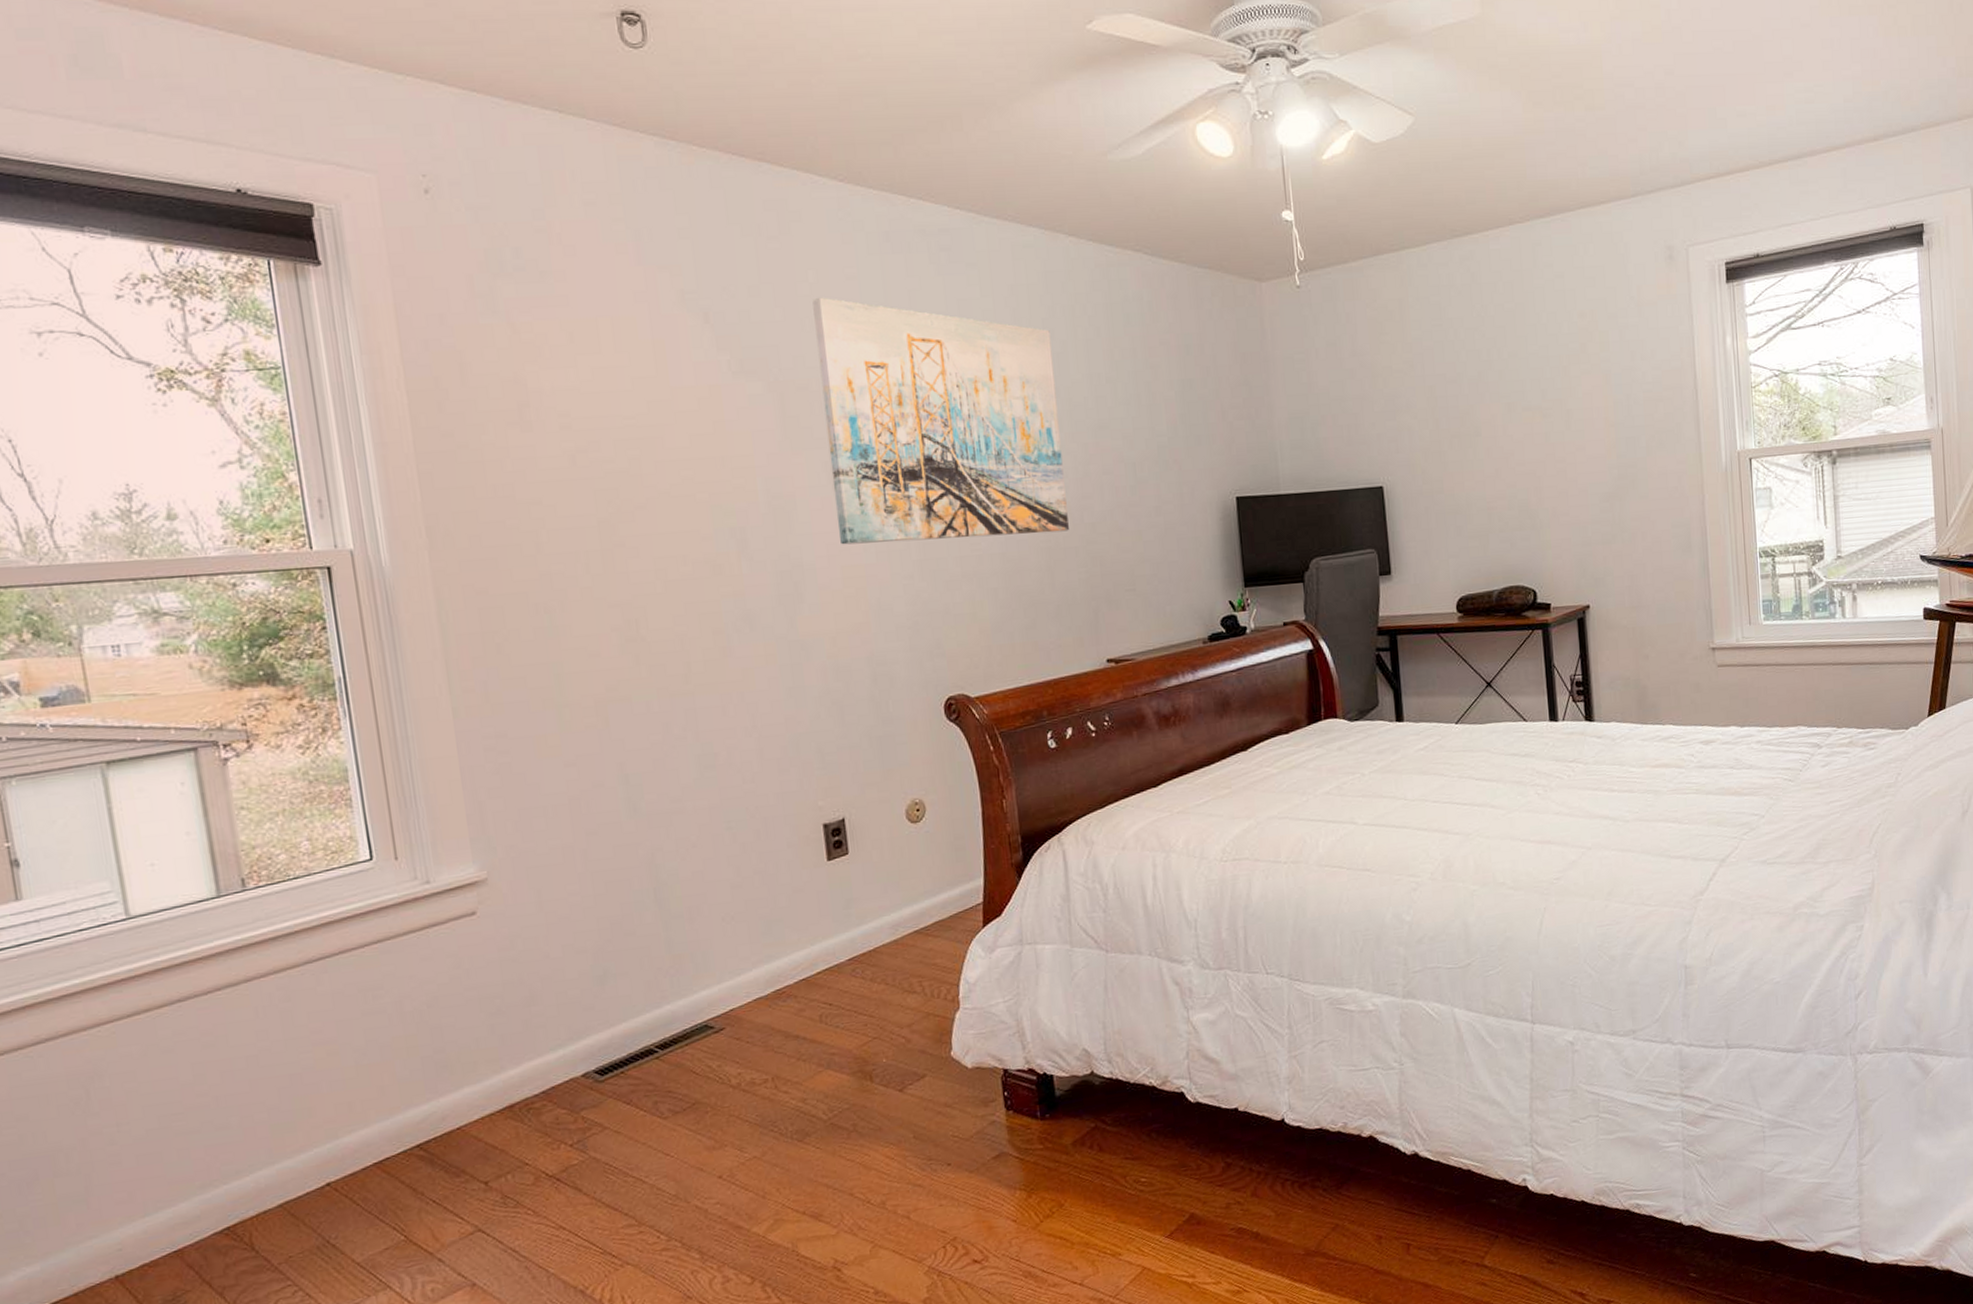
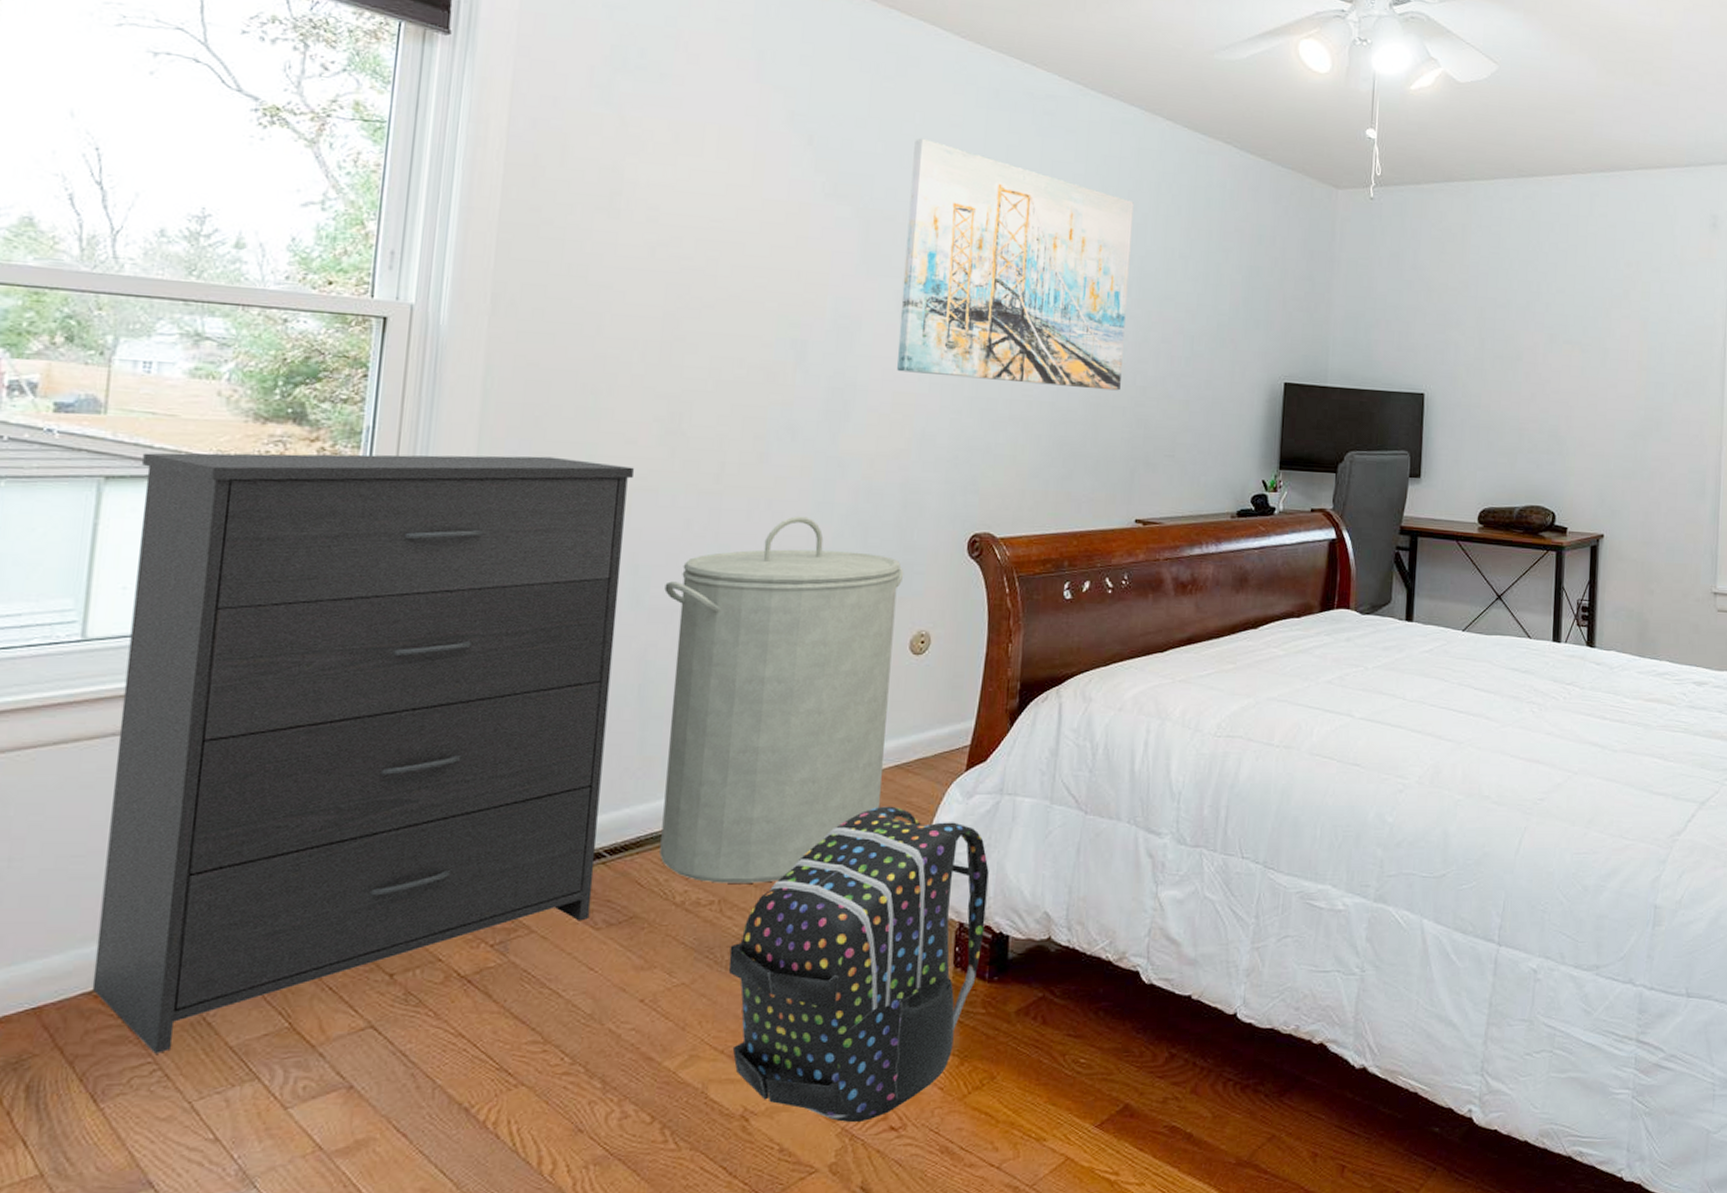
dresser: none [135,679,655,1277] -> present [91,452,634,1054]
laundry hamper: none [657,704,908,1063] -> present [659,516,904,883]
backpack: none [791,969,1029,1262] -> present [728,806,989,1123]

